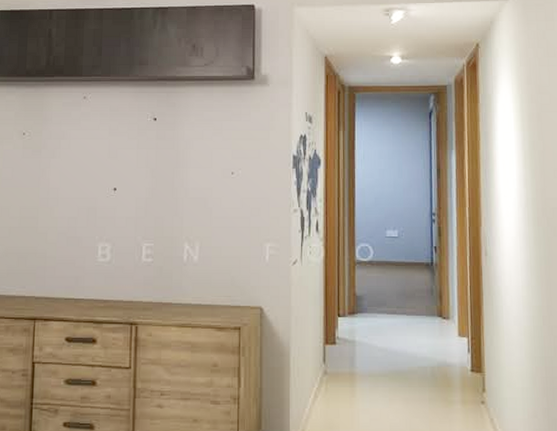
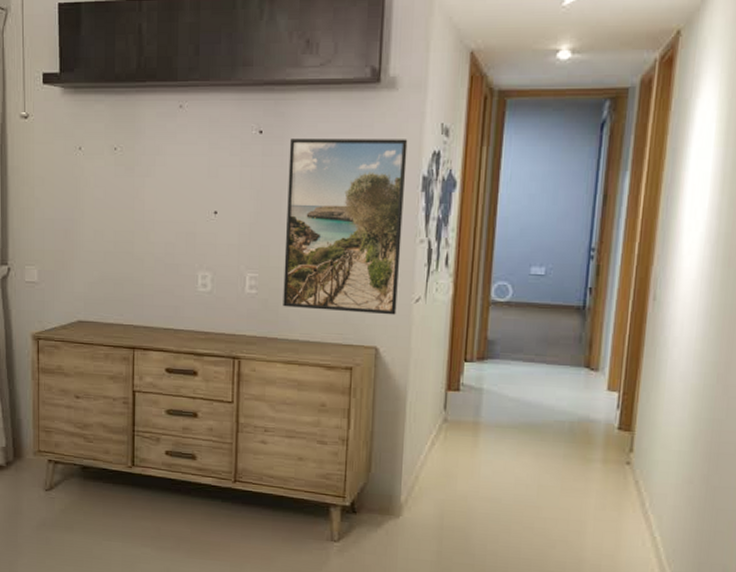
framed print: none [176,125,279,277] -> present [283,139,408,315]

